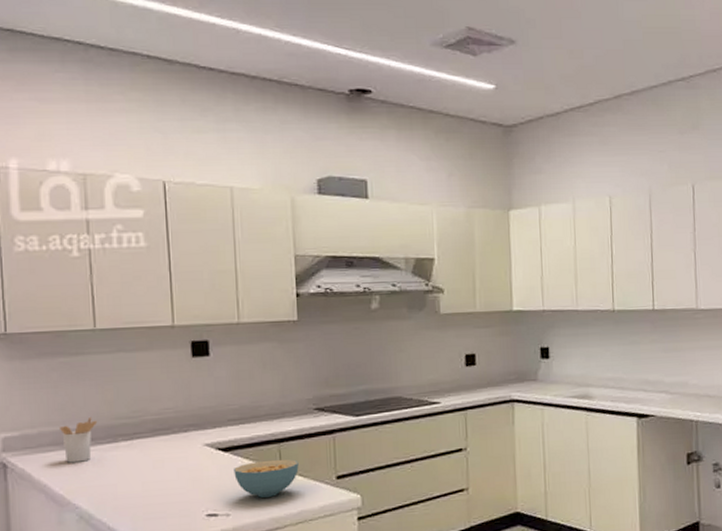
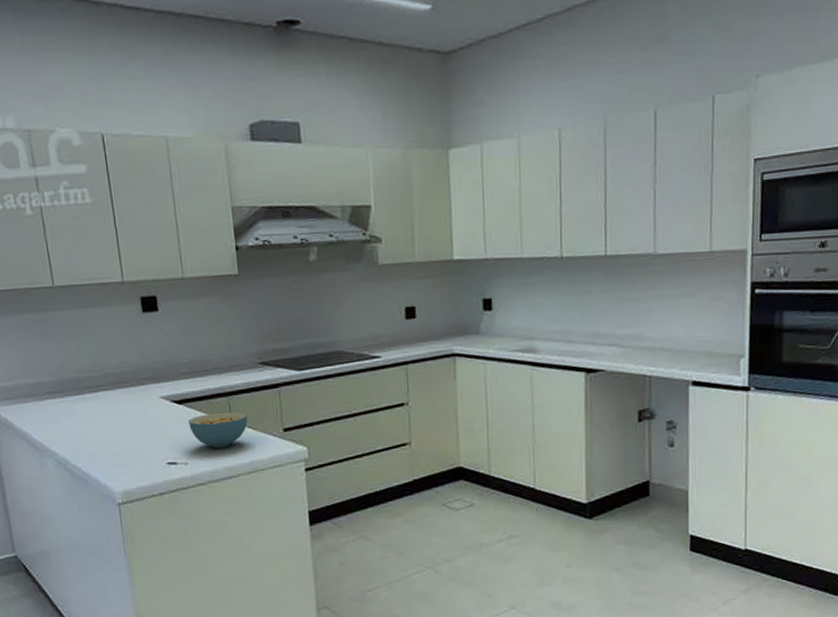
utensil holder: present [60,416,98,463] -> none [33,370,65,413]

